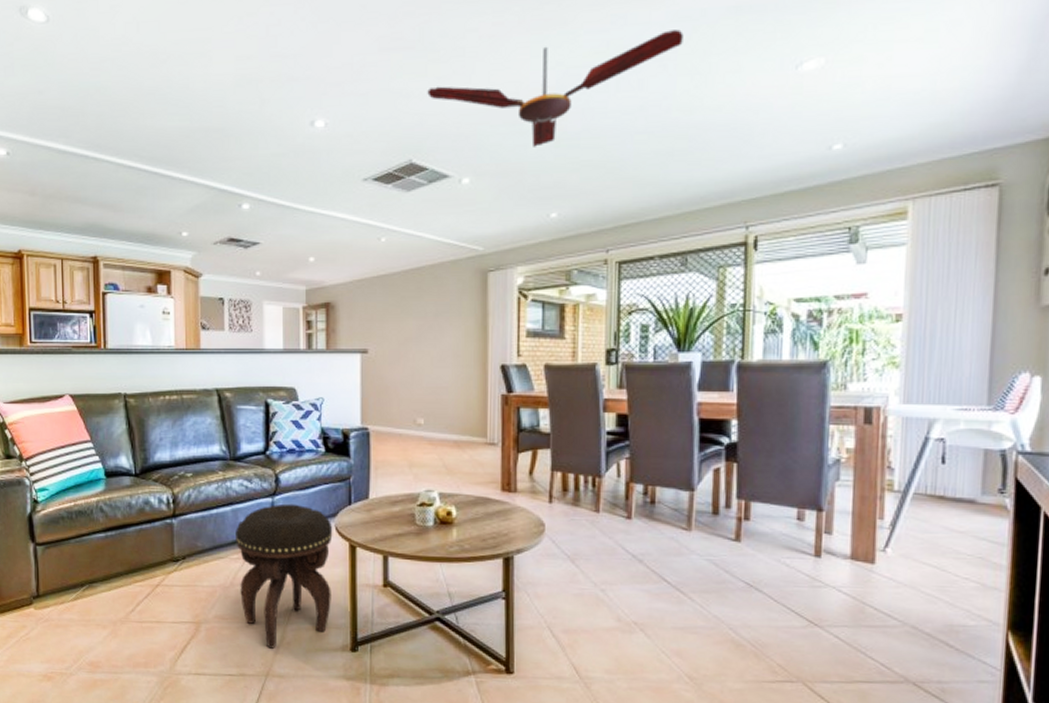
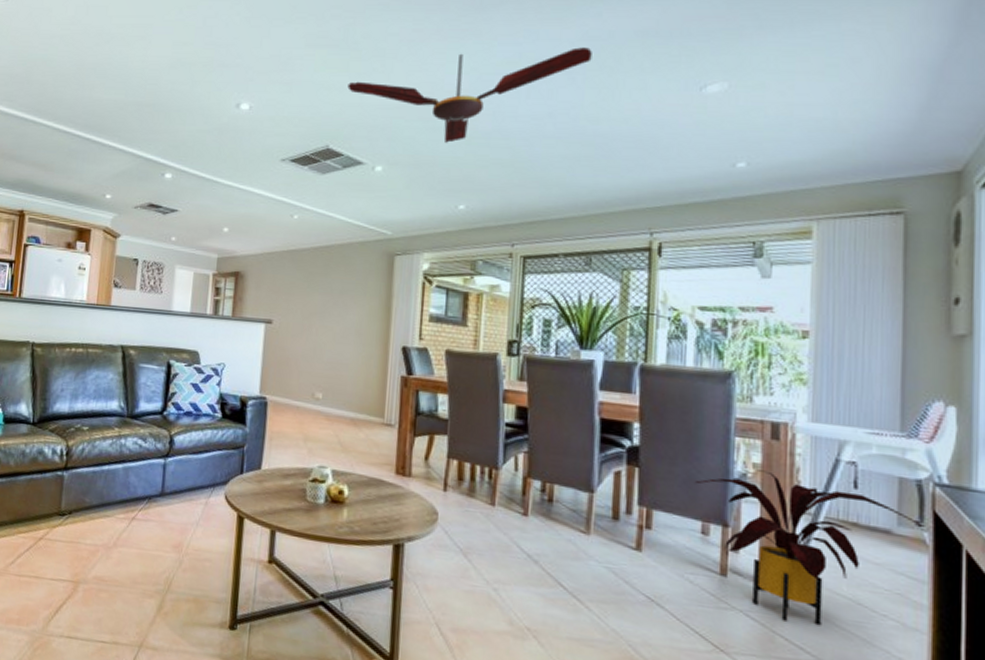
footstool: present [236,503,333,649] -> none [122,466,223,618]
house plant: none [790,454,1005,594] -> present [694,469,923,626]

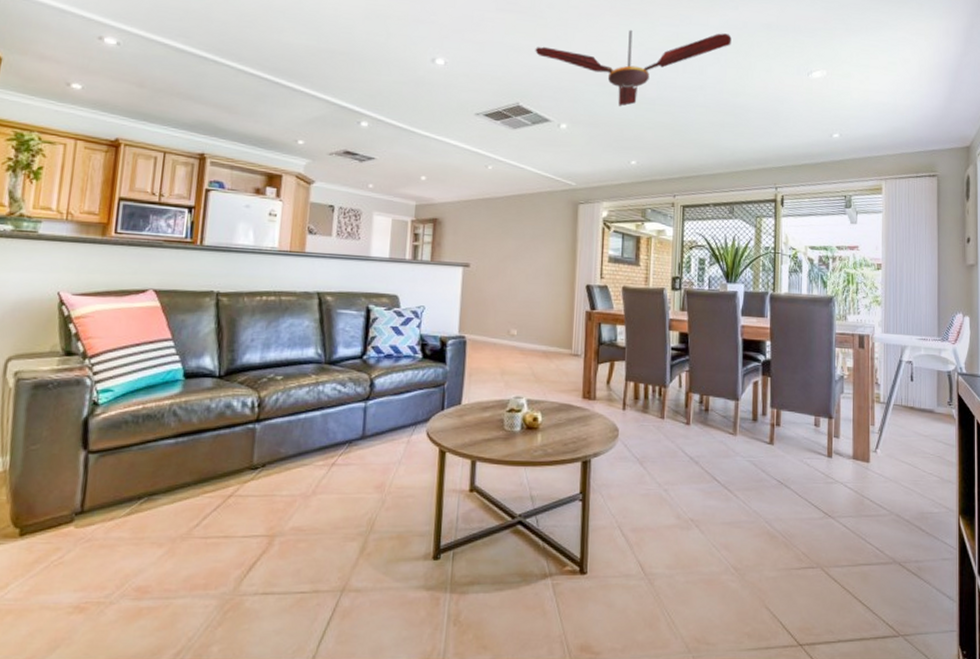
house plant: present [694,469,923,626] -> none [809,372,952,487]

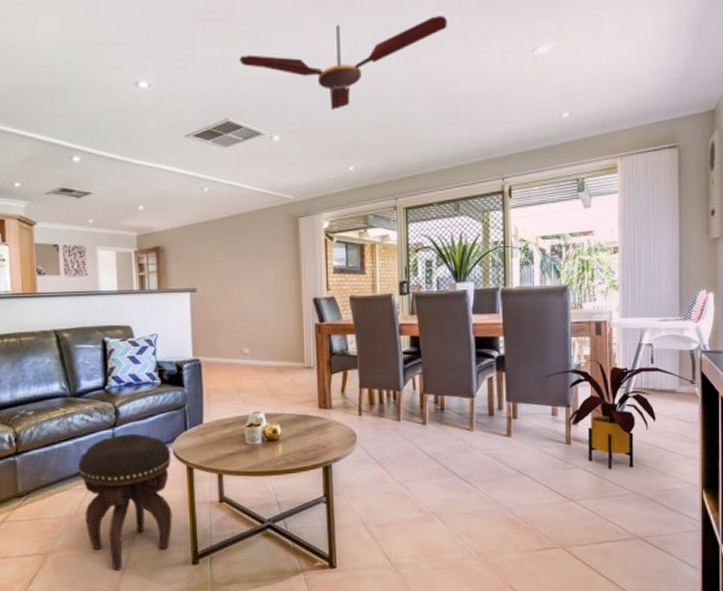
footstool: none [322,408,424,561] -> present [78,433,173,571]
house plant: none [809,372,952,487] -> present [545,360,695,469]

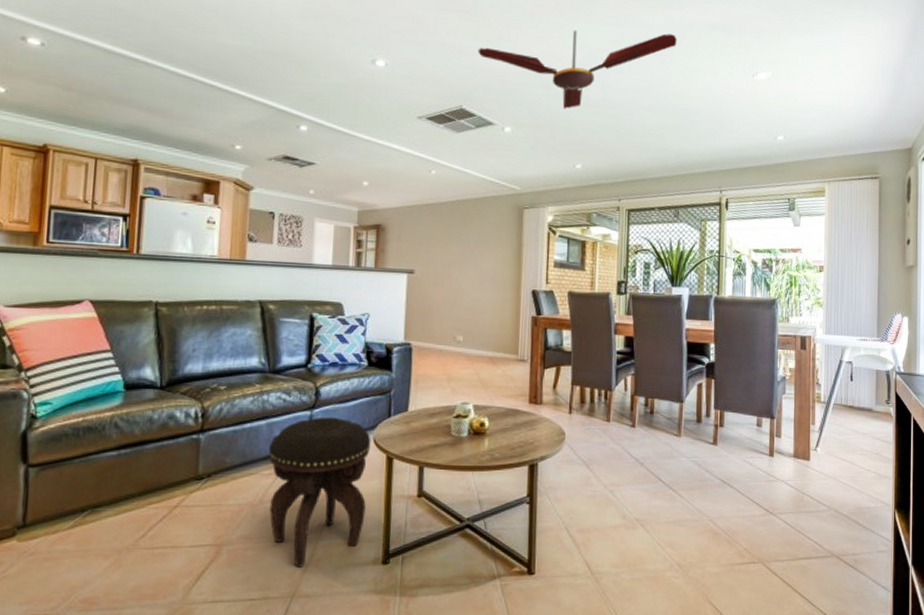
house plant: present [545,360,695,469] -> none [752,373,890,484]

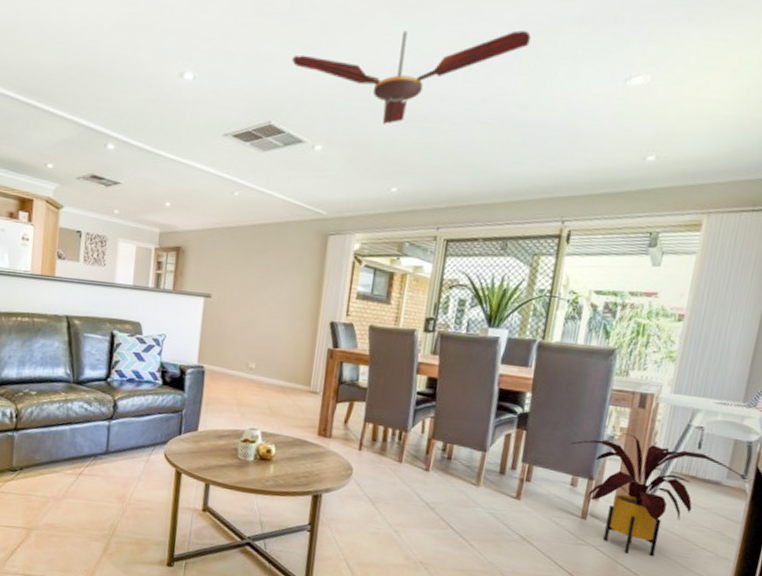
footstool: present [269,416,371,567] -> none [71,428,162,558]
house plant: none [752,373,890,484] -> present [571,433,746,557]

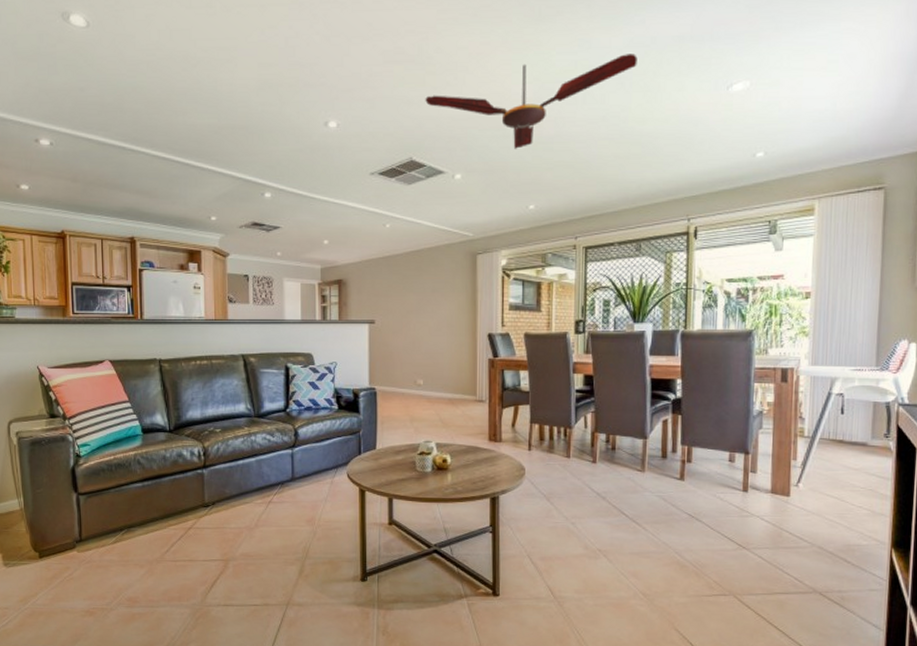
house plant: present [571,433,746,557] -> none [724,407,889,520]

